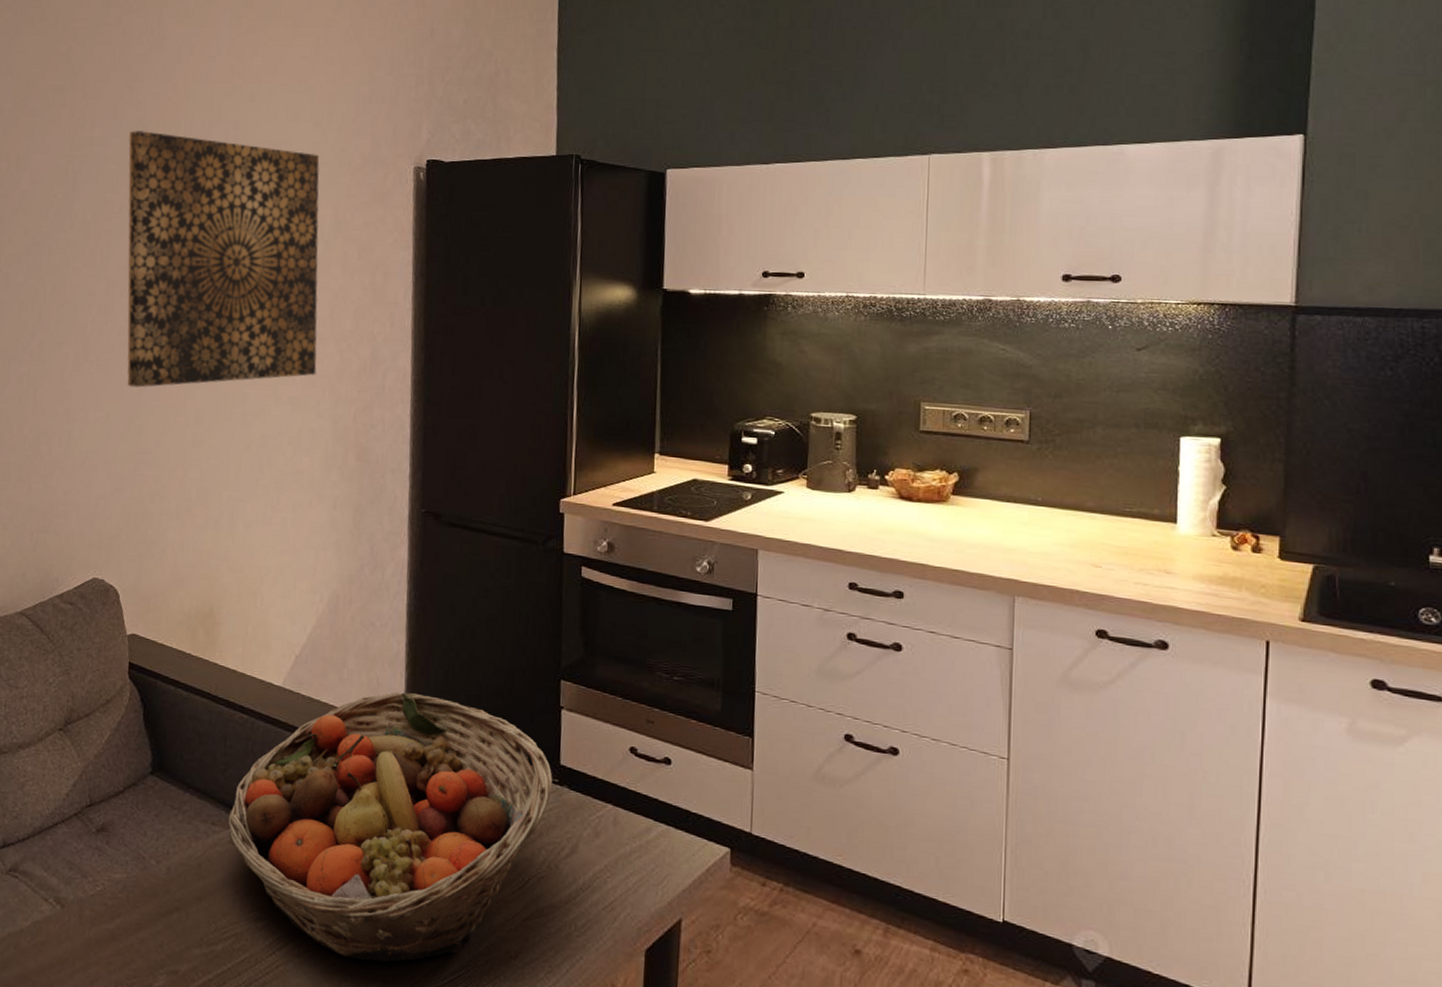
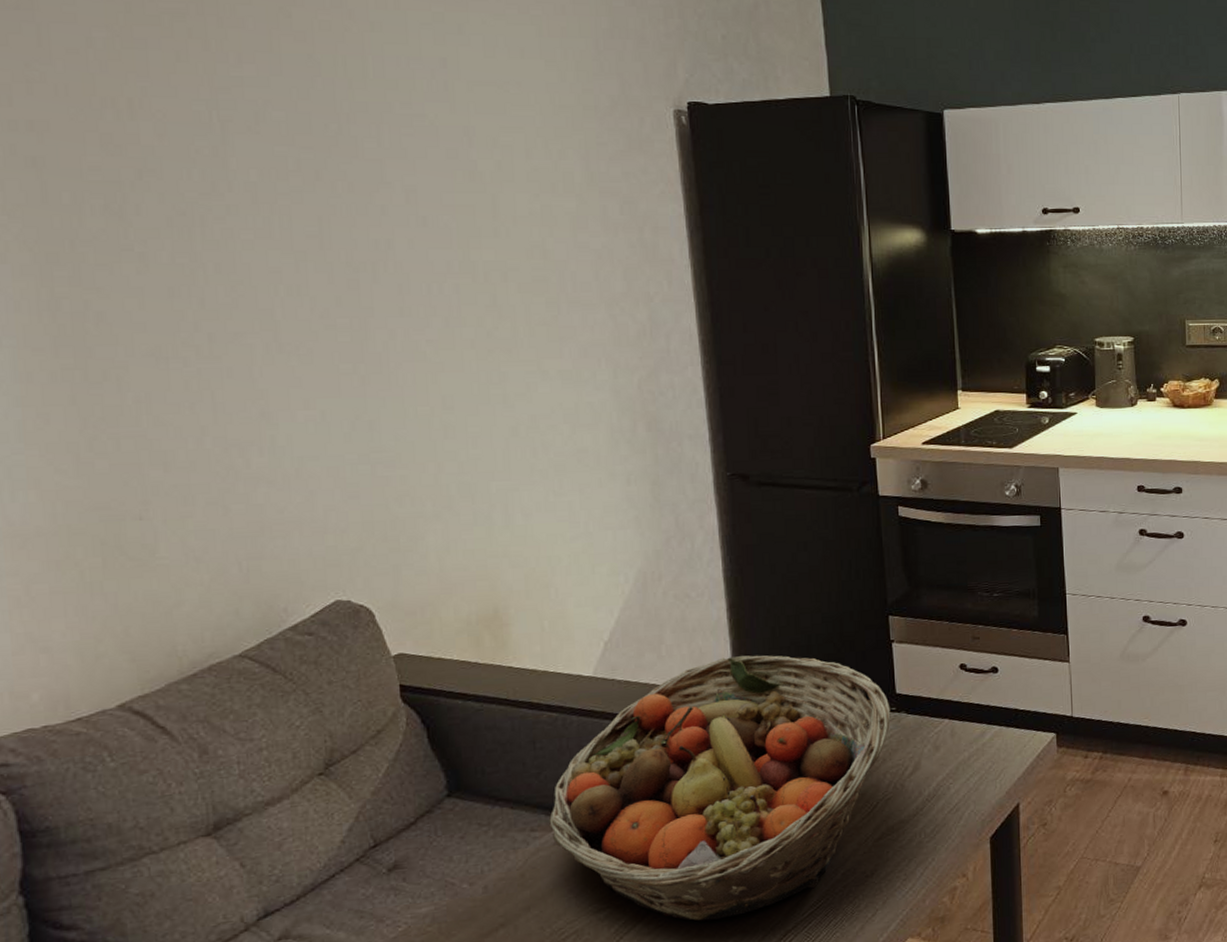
wall art: present [127,130,320,388] -> none [295,67,587,378]

